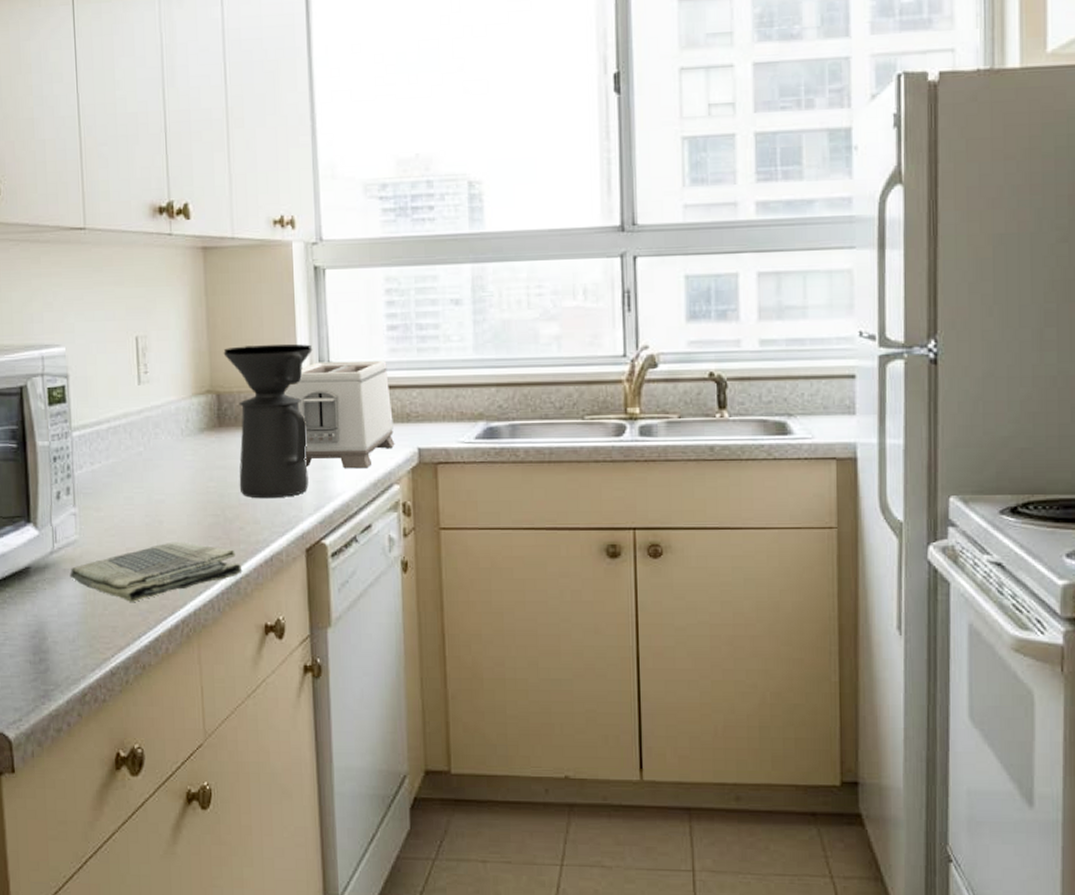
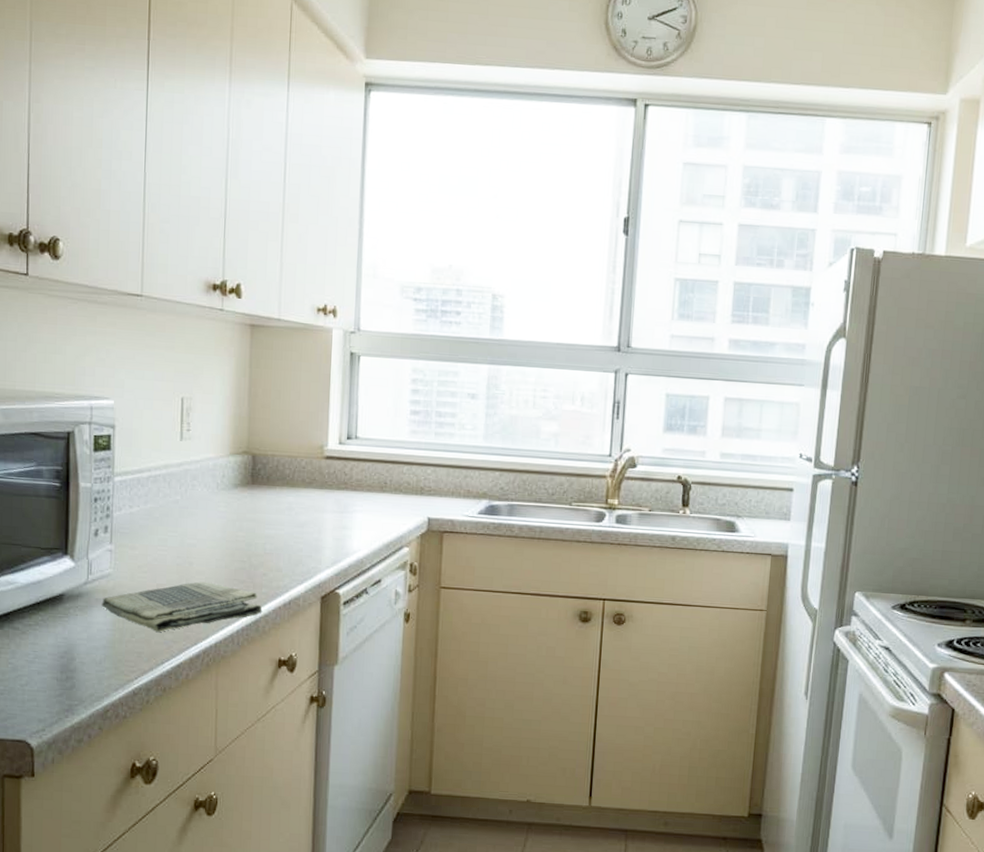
coffee maker: present [223,344,313,499] -> none [261,415,343,551]
toaster: present [285,360,395,469] -> none [314,436,409,532]

